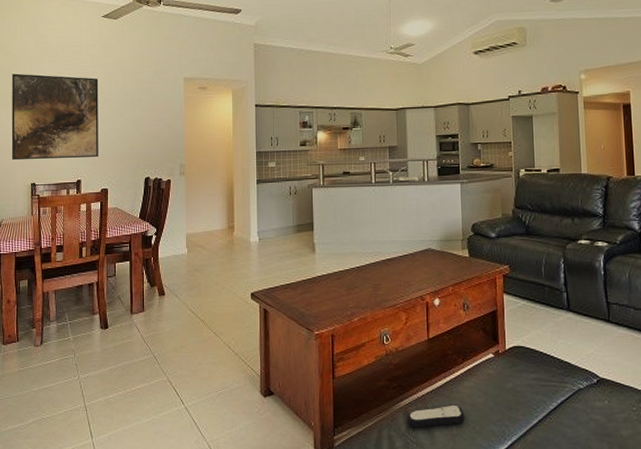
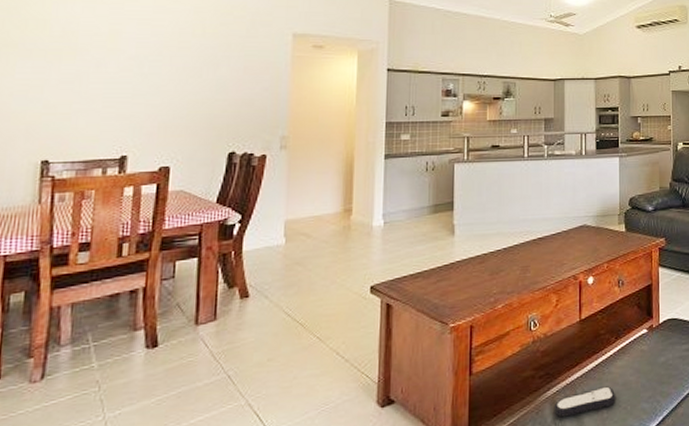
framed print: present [11,73,99,161] -> none [9,13,165,130]

